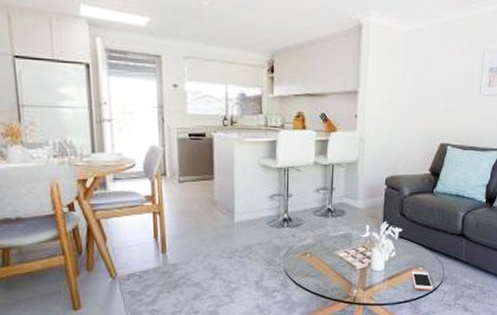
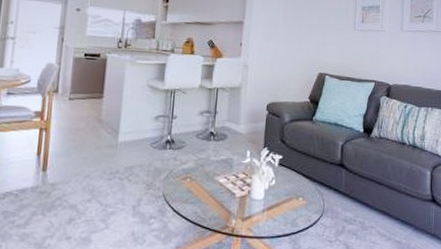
cell phone: present [411,271,434,290] -> none [291,201,314,224]

